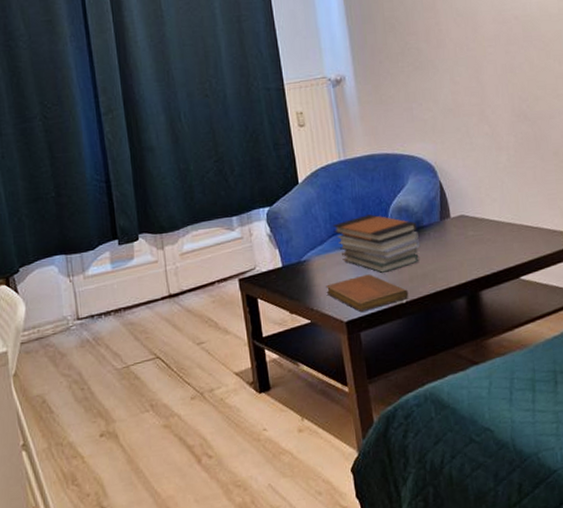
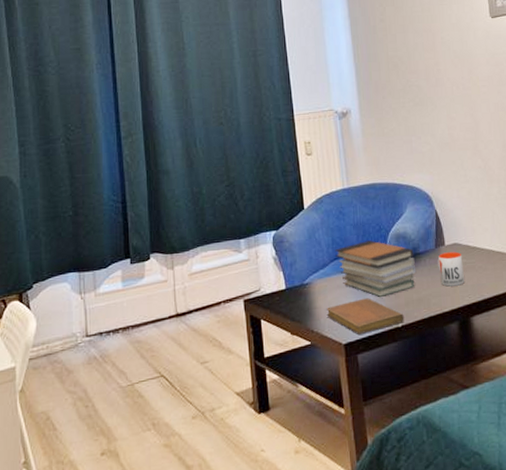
mug: none [443,224,472,261] -> present [438,252,464,287]

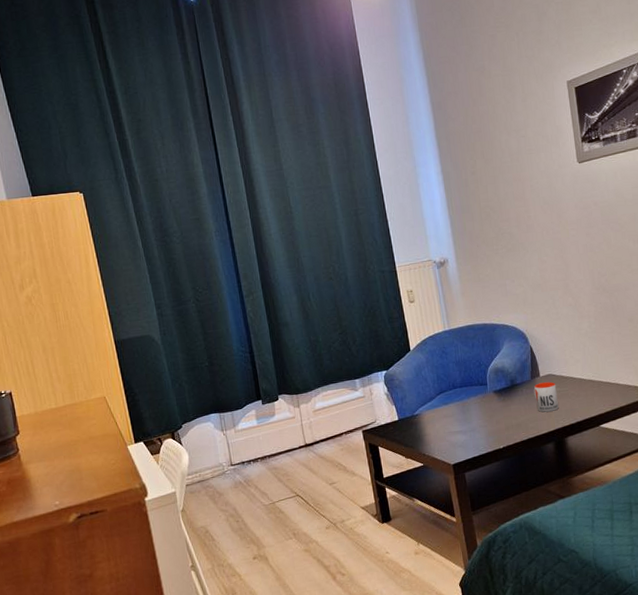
notebook: present [326,298,404,334] -> none [435,425,505,456]
book stack: present [335,240,416,297] -> none [440,375,515,424]

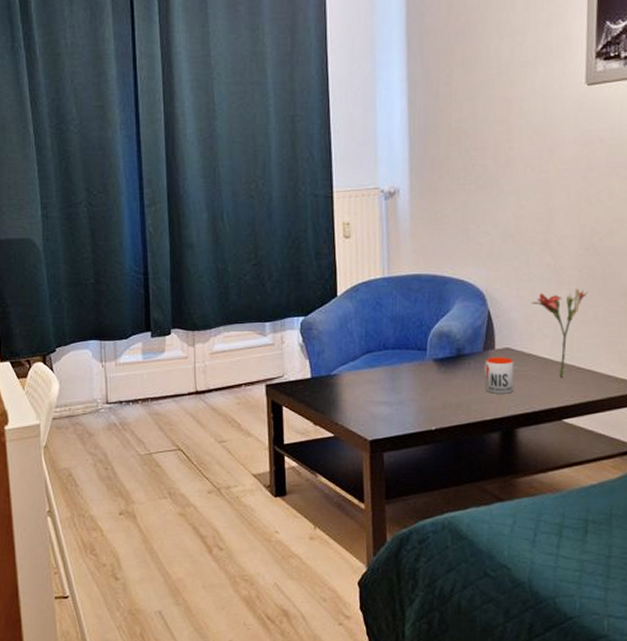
flower: none [562,320,603,392] -> present [531,288,588,378]

